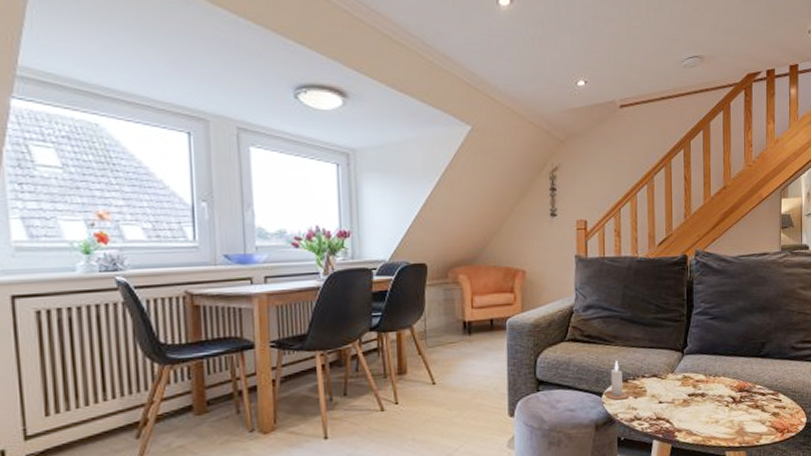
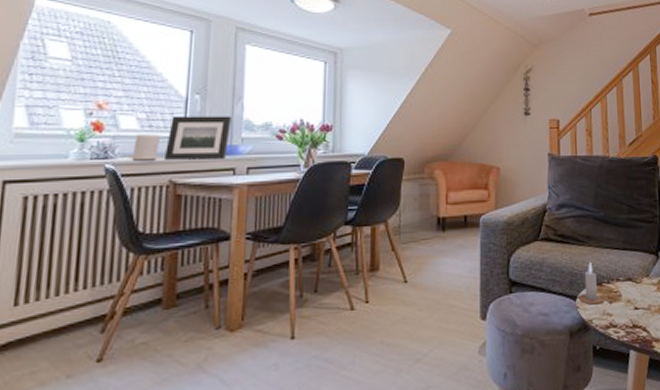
candle: none [135,244,176,274] -> present [124,133,163,162]
picture frame: none [176,223,243,272] -> present [163,116,232,161]

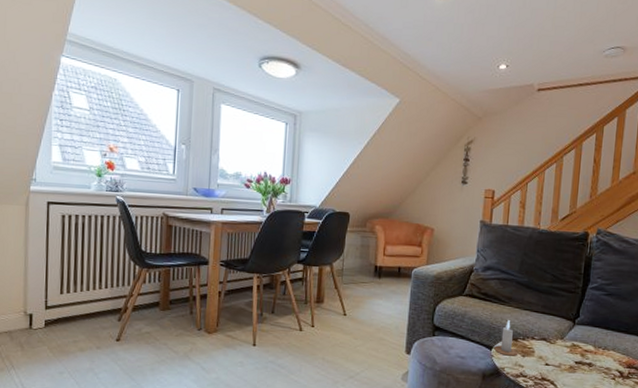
candle: present [124,133,163,162] -> none [130,174,158,197]
picture frame: present [163,116,232,161] -> none [158,161,210,201]

